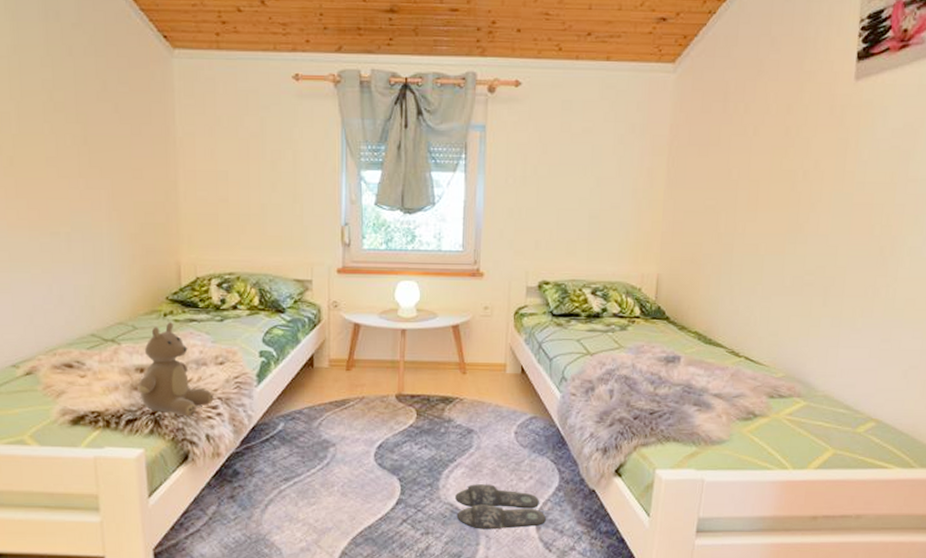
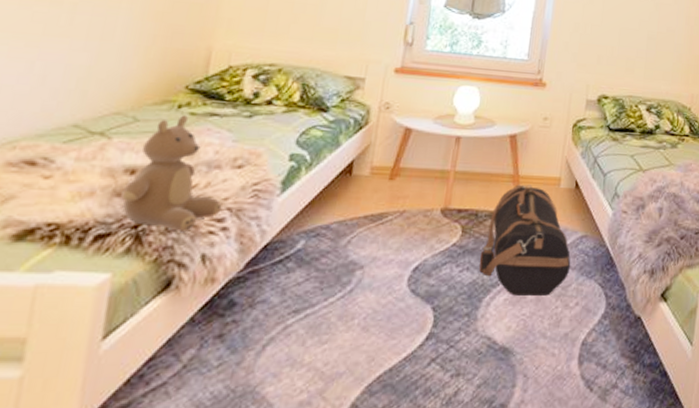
duffel bag: none [436,371,522,470] -> present [479,184,571,296]
slippers: present [455,484,546,530] -> none [494,313,589,367]

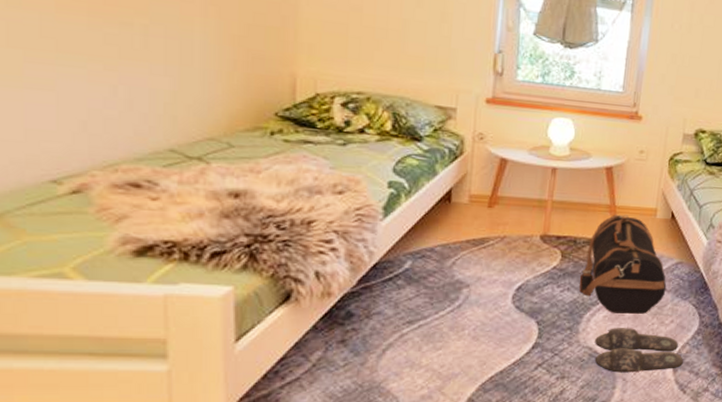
teddy bear: present [121,115,223,231] -> none [230,142,328,251]
slippers: none [494,313,589,367] -> present [595,328,683,373]

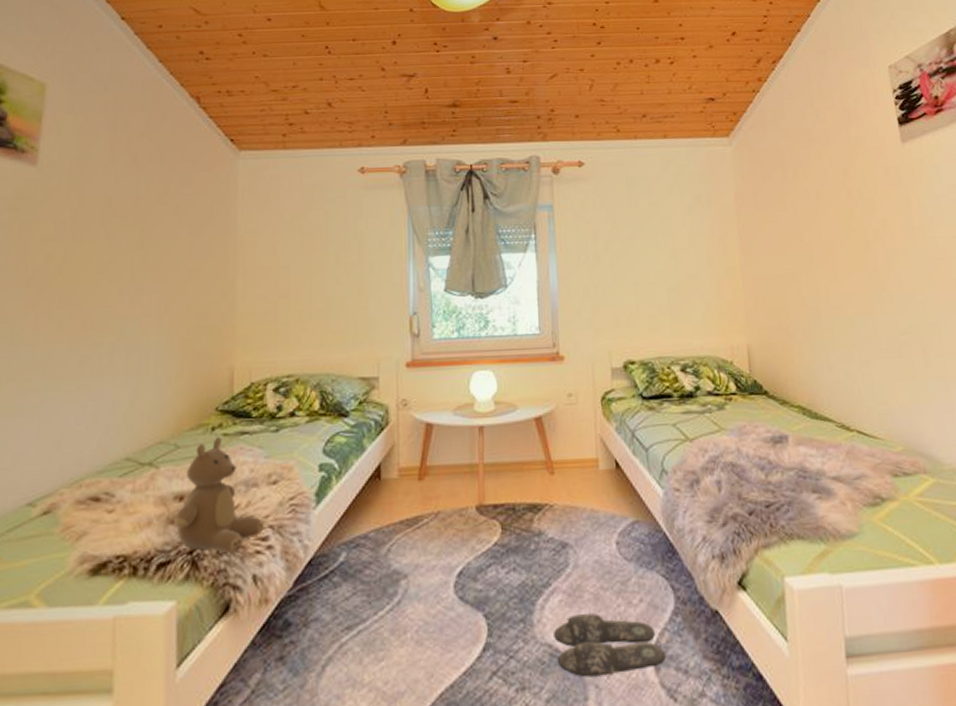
teddy bear: none [230,142,328,251] -> present [175,437,264,554]
duffel bag: present [579,214,667,314] -> none [526,470,627,596]

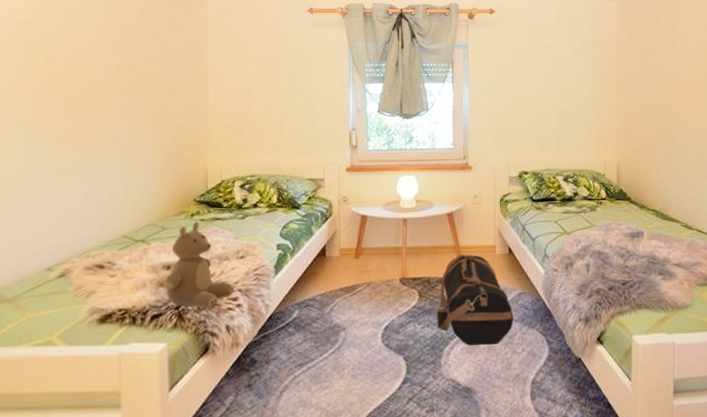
duffel bag: none [526,470,627,596] -> present [437,253,514,345]
slippers: present [554,613,665,677] -> none [456,358,539,403]

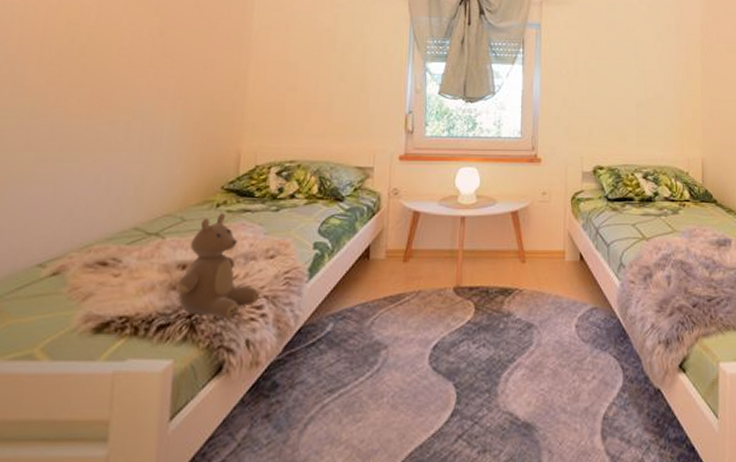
duffel bag: present [437,253,514,345] -> none [495,259,584,371]

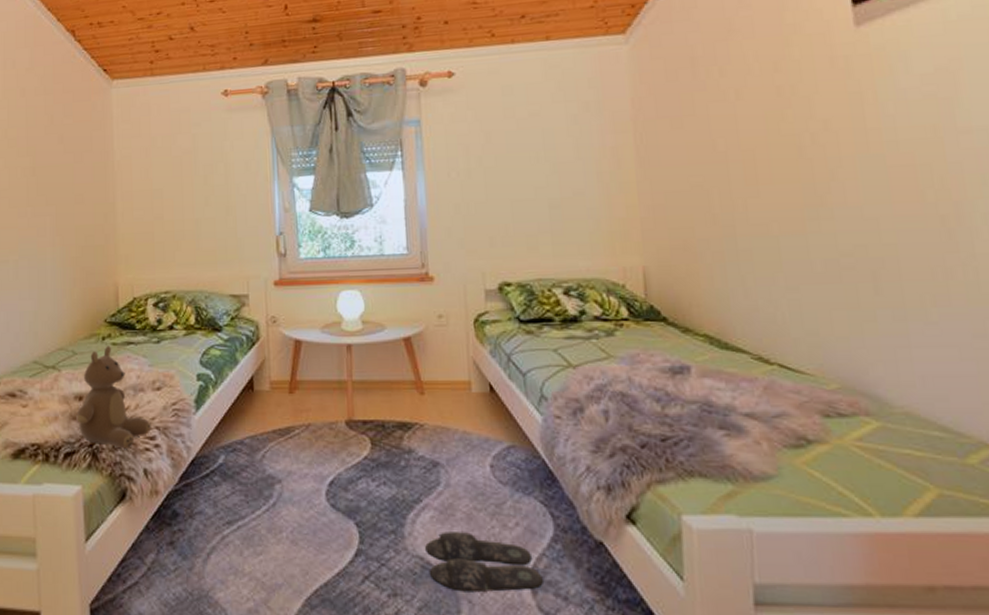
slippers: none [515,387,611,443] -> present [425,532,543,593]

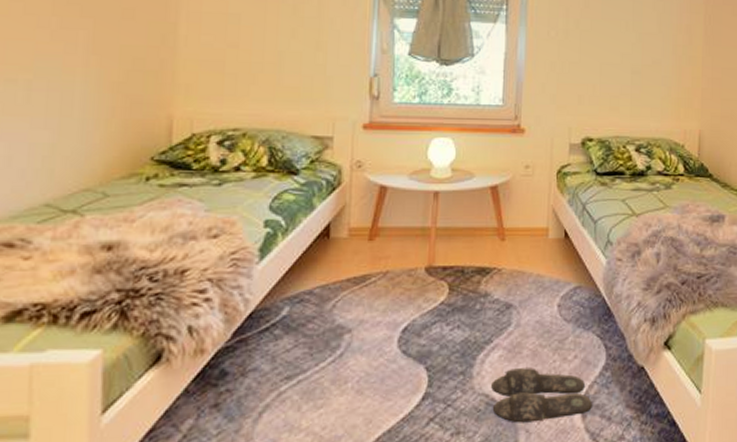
teddy bear: present [76,346,151,449] -> none [101,187,202,305]

